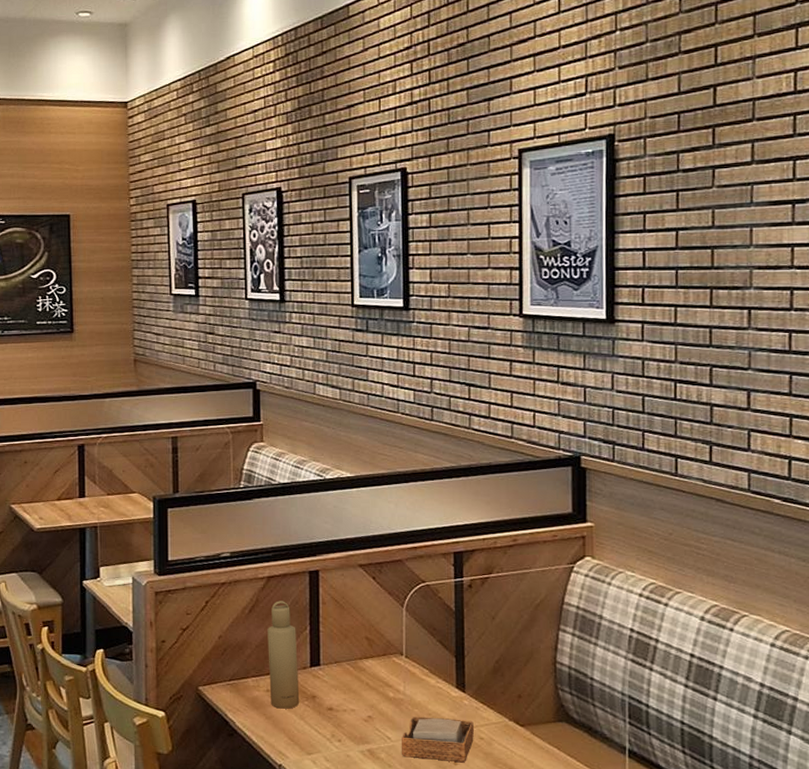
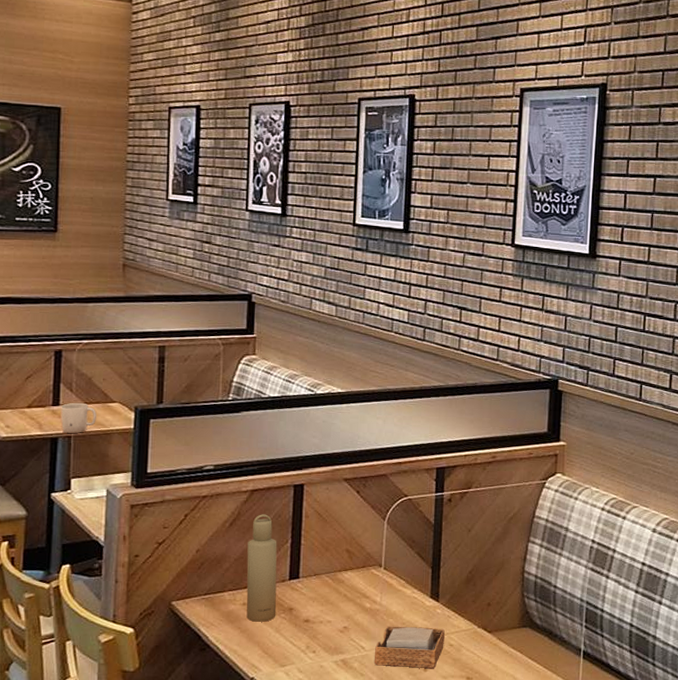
mug: none [86,494,119,524] -> present [60,402,97,434]

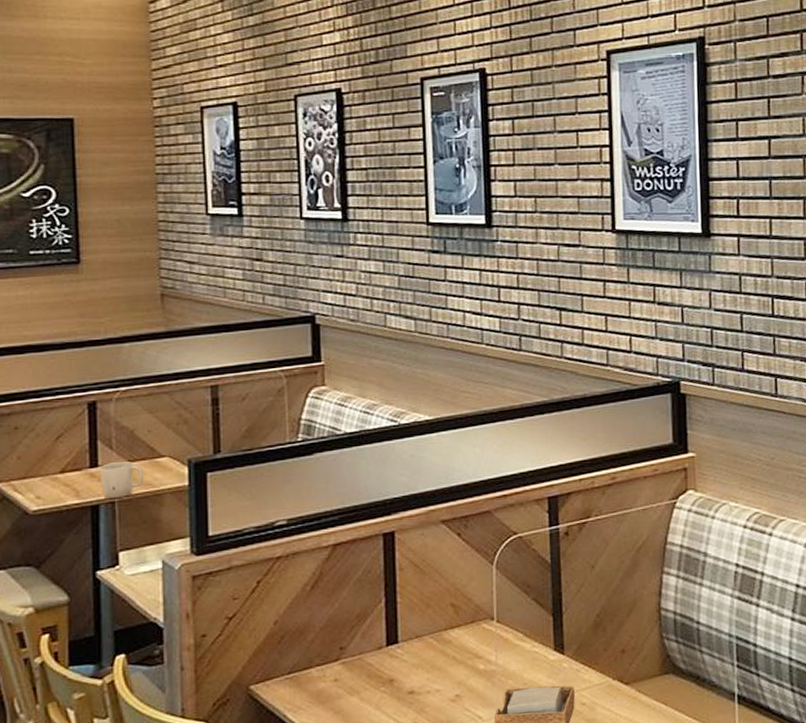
bottle: present [246,514,277,622] -> none [334,571,375,700]

